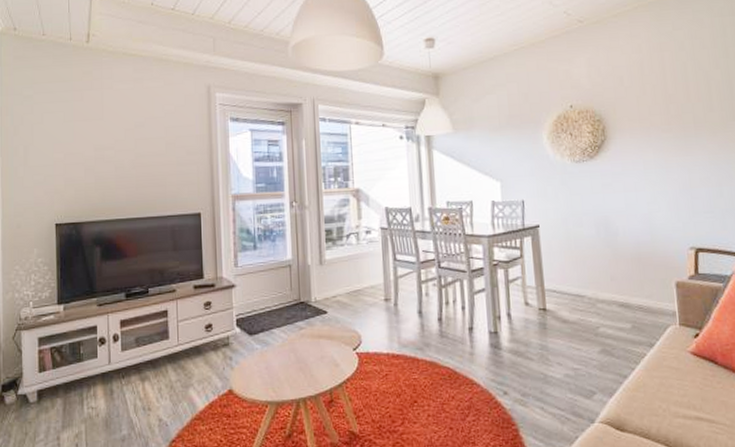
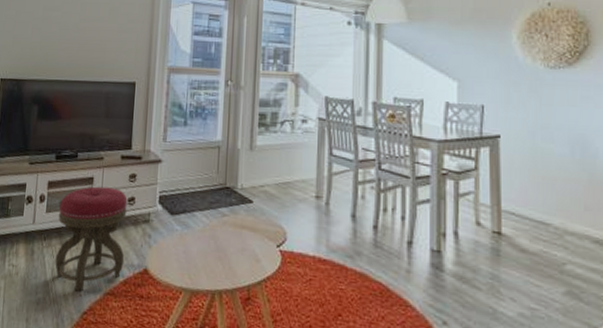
stool: none [135,317,208,422] -> present [55,186,128,292]

